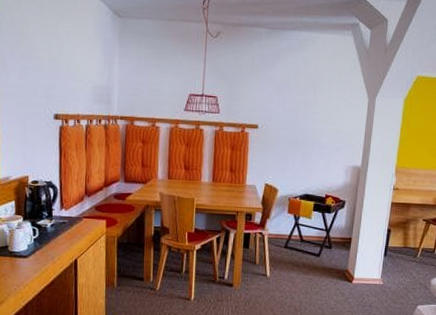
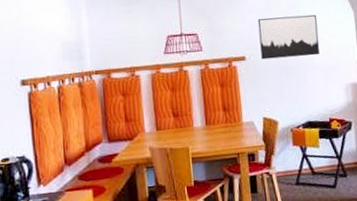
wall art: none [273,92,331,135] -> present [257,14,320,60]

